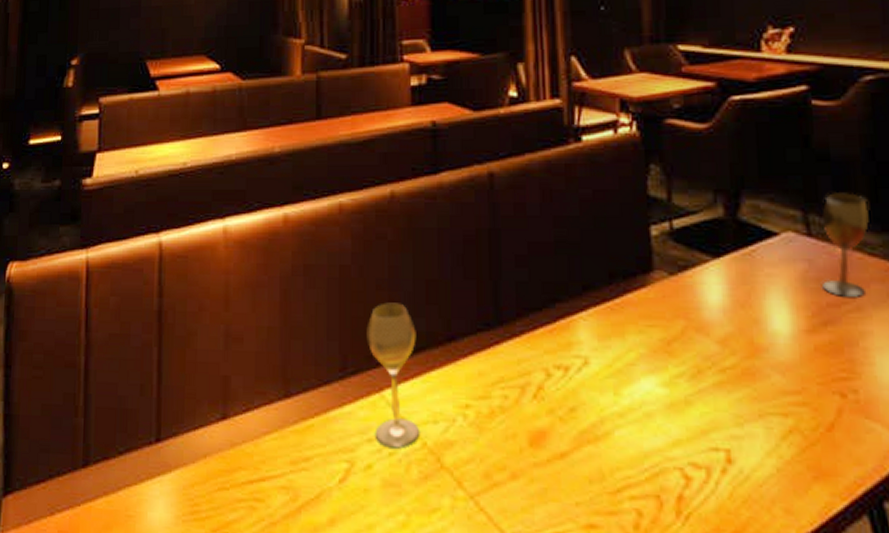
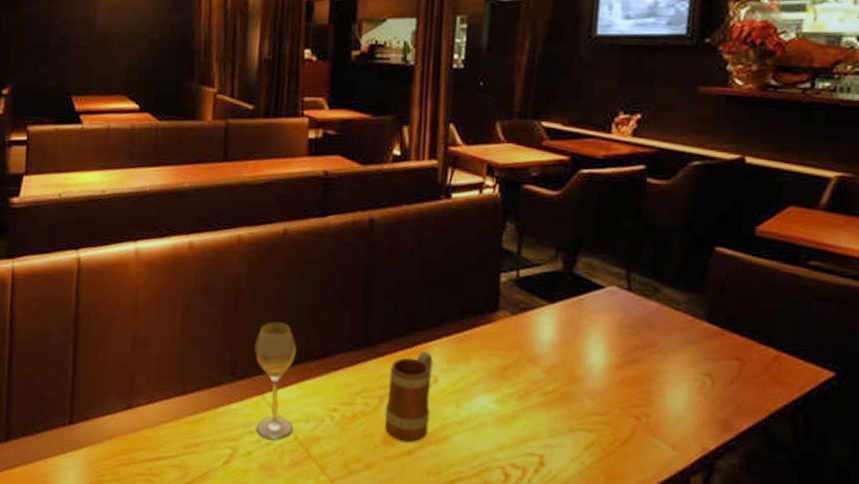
beer mug: none [528,326,583,443] -> present [384,351,433,443]
wine glass: present [821,193,869,298] -> none [634,257,680,343]

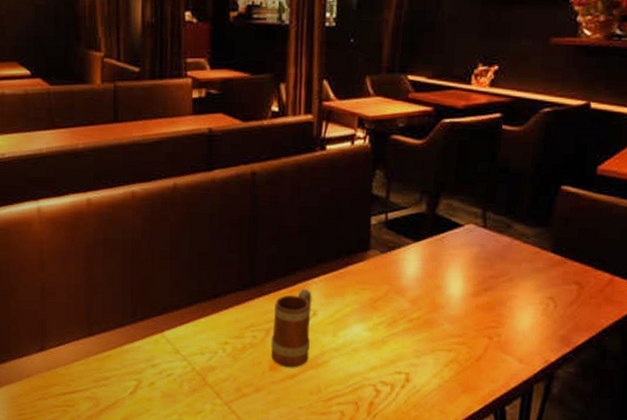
wineglass: present [254,322,297,439] -> none [152,268,190,371]

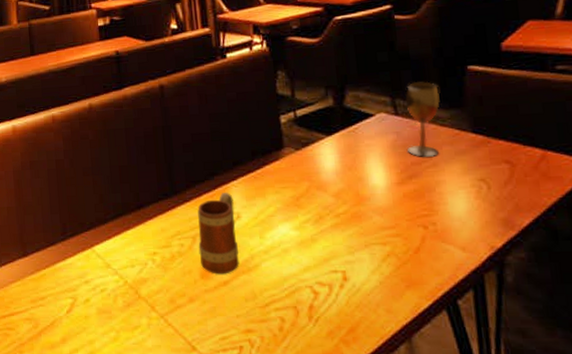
wine glass: none [488,197,530,273] -> present [405,81,440,158]

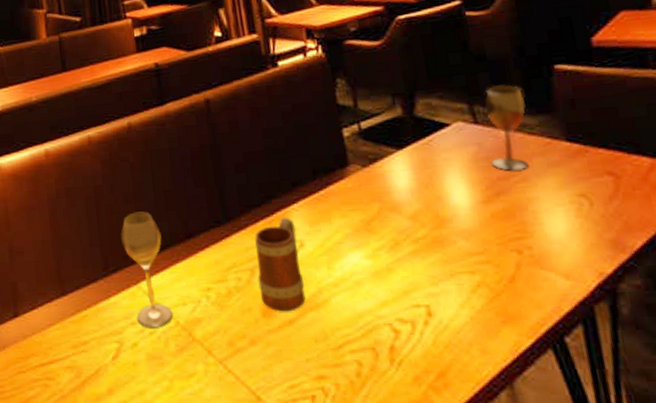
wineglass: none [78,184,122,285] -> present [120,211,172,327]

